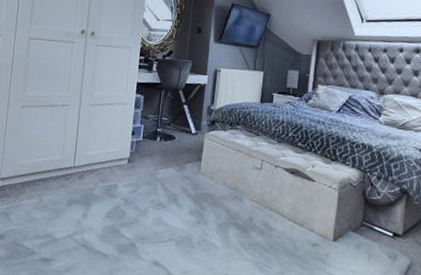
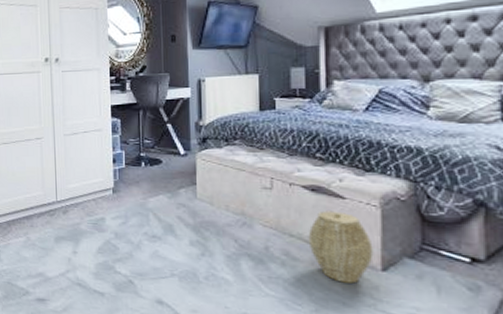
woven basket: none [283,190,330,251] -> present [308,211,374,284]

